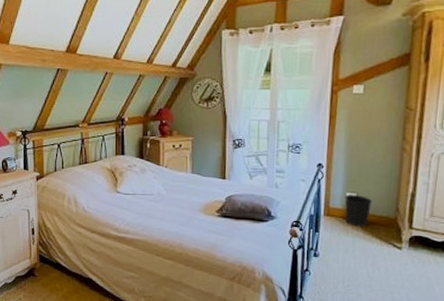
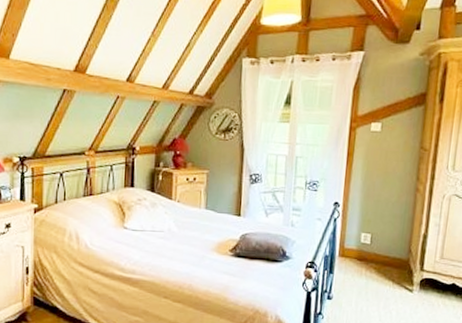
wastebasket: present [344,194,372,227] -> none [359,234,386,269]

